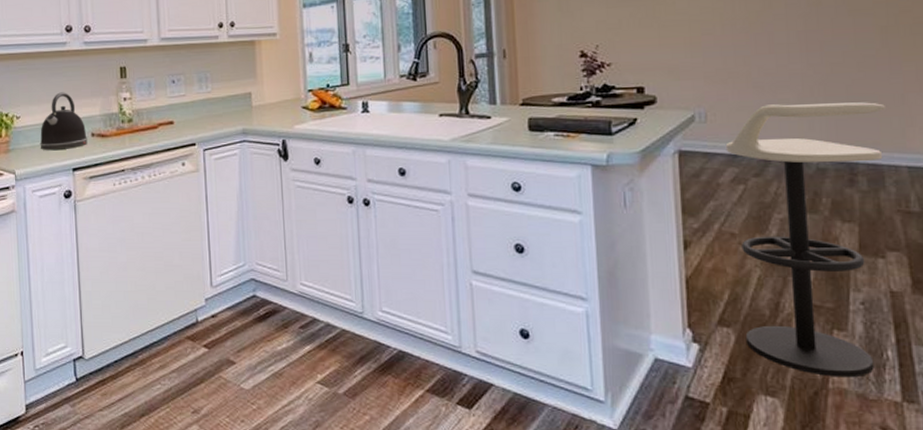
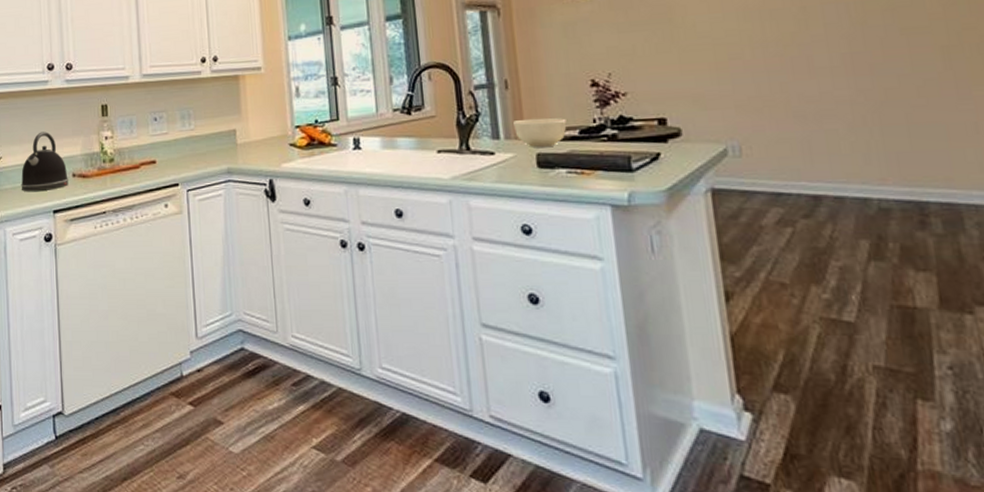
bowl: none [508,85,557,113] -> present [512,118,567,148]
bar stool: present [725,102,887,378] -> none [766,132,973,458]

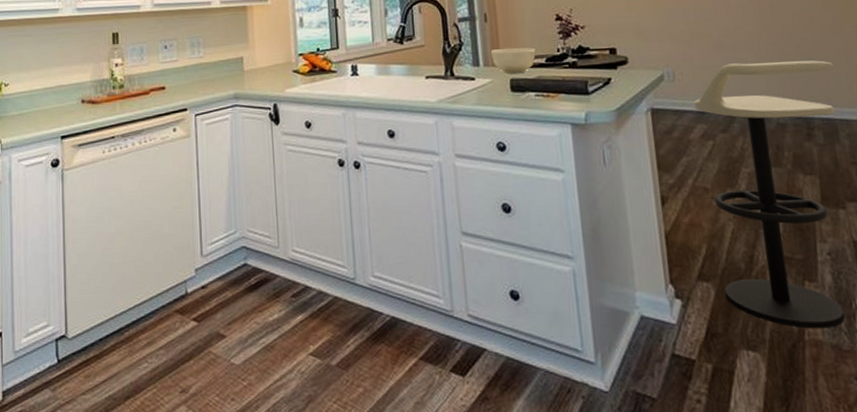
kettle: present [21,131,69,192] -> none [28,58,78,118]
bar stool: none [766,132,973,458] -> present [693,60,845,329]

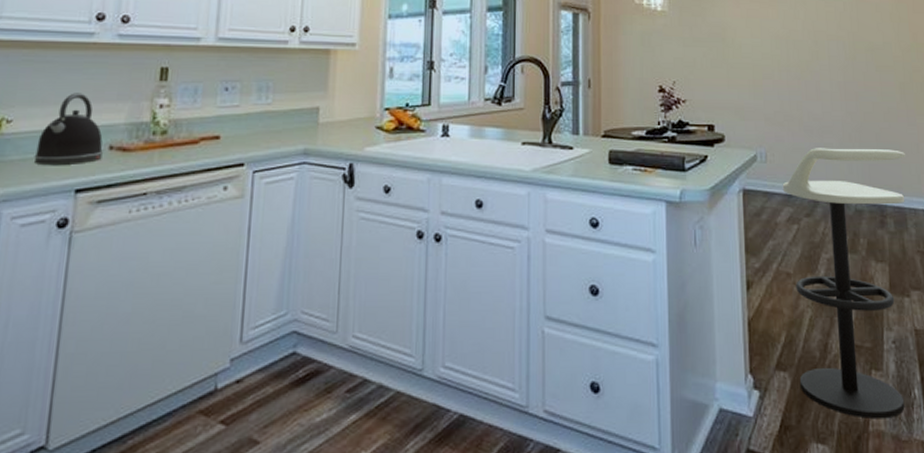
kettle: none [28,58,78,118] -> present [34,93,104,166]
bowl: present [490,47,536,74] -> none [591,117,636,146]

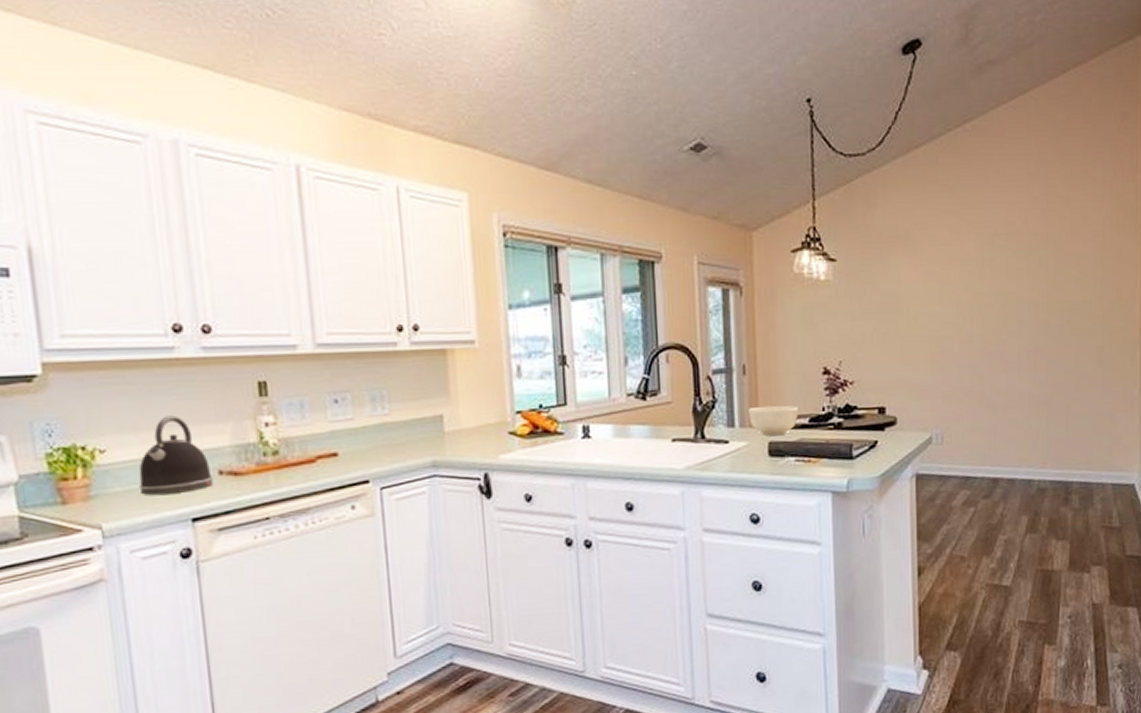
bowl: none [591,117,636,146] -> present [747,405,798,436]
bar stool: present [782,148,906,419] -> none [959,421,1098,689]

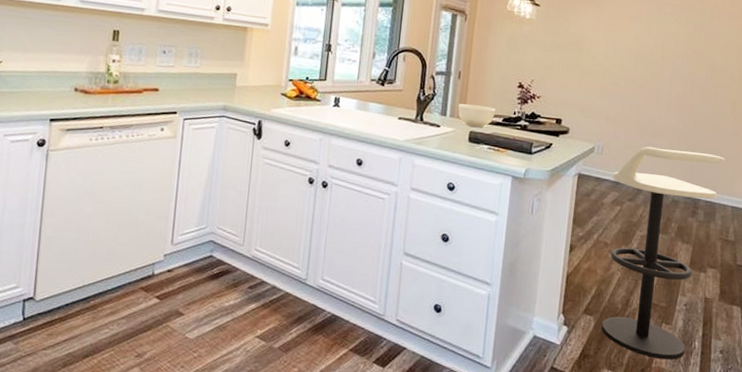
kettle: present [139,415,214,496] -> none [19,44,71,100]
bar stool: none [959,421,1098,689] -> present [601,146,726,360]

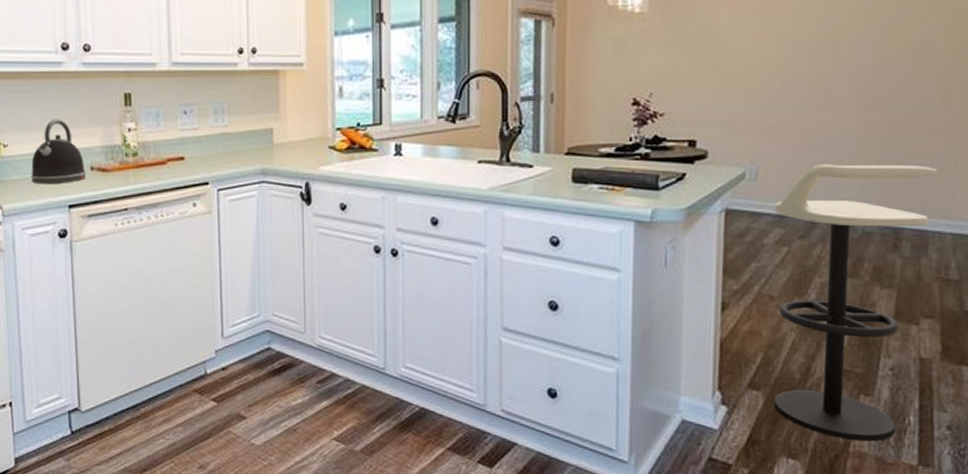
kettle: none [19,44,71,100] -> present [30,119,87,185]
bowl: present [458,103,496,128] -> none [553,133,605,163]

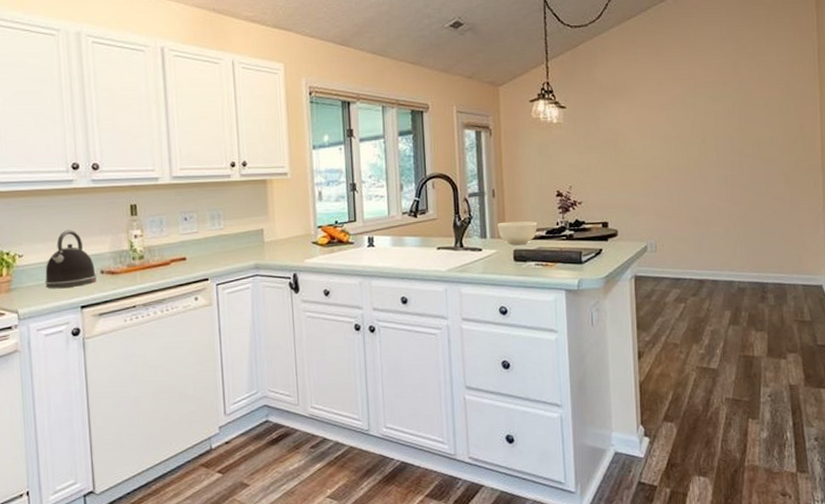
bowl: none [553,133,605,163] -> present [497,221,537,245]
bar stool: present [773,164,939,442] -> none [670,233,788,457]

